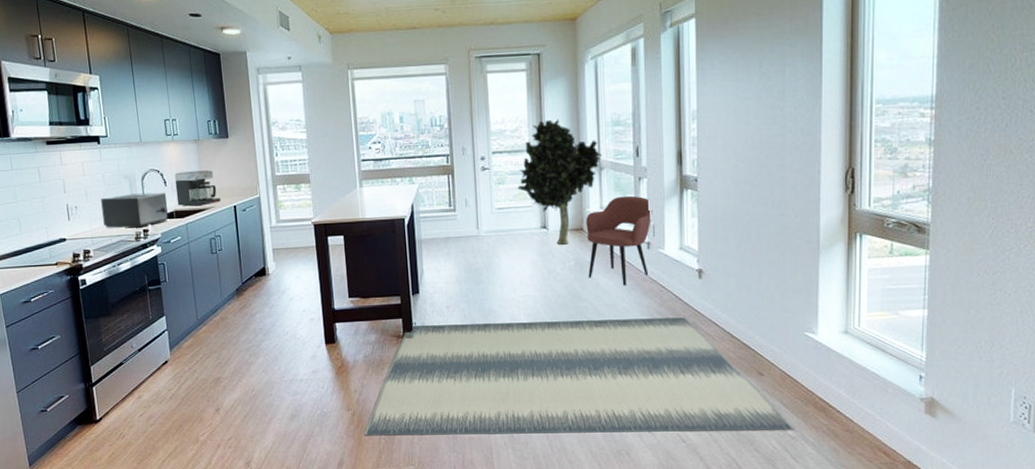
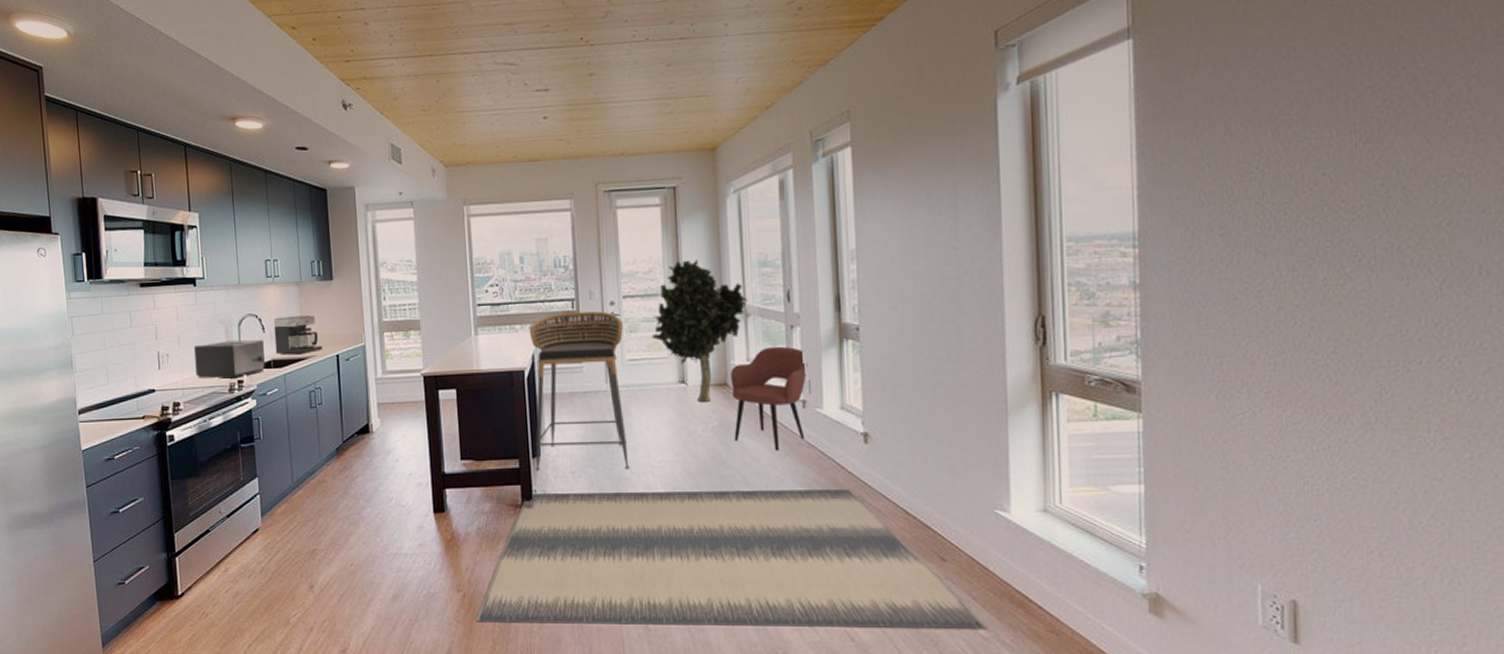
bar stool: none [408,165,497,306] -> present [529,311,629,471]

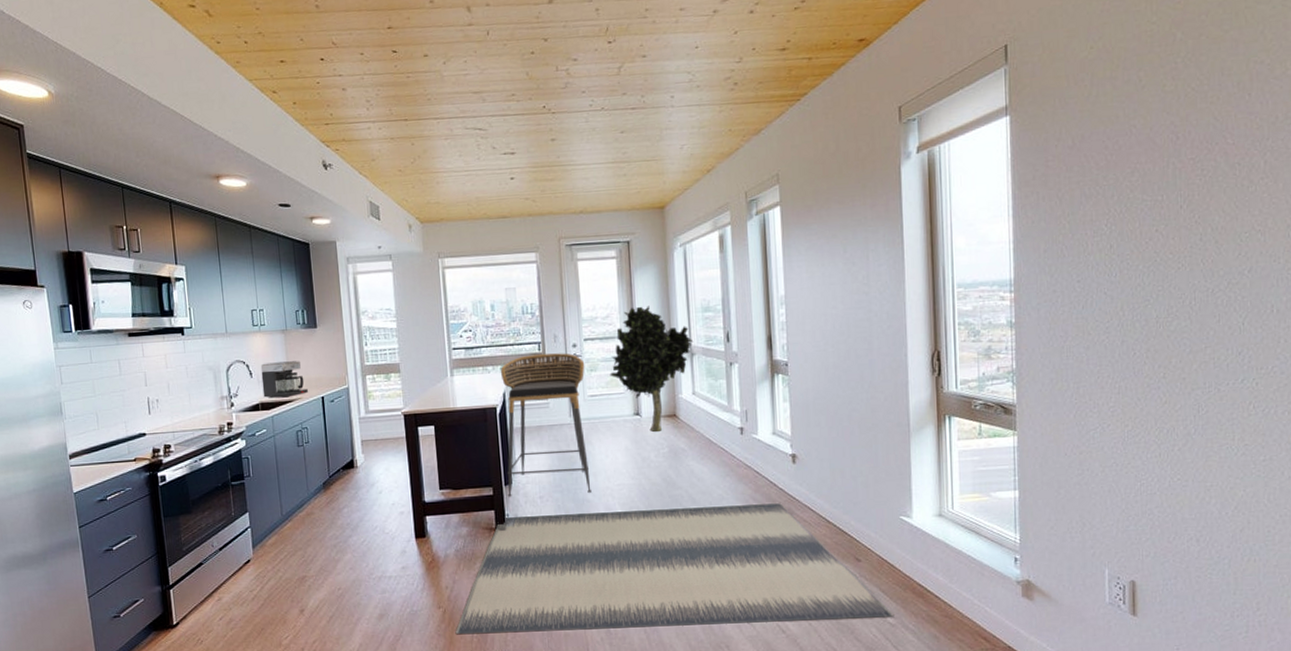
toaster: present [194,339,265,379] -> none [183,384,253,422]
armchair: present [730,346,808,451] -> none [679,381,745,472]

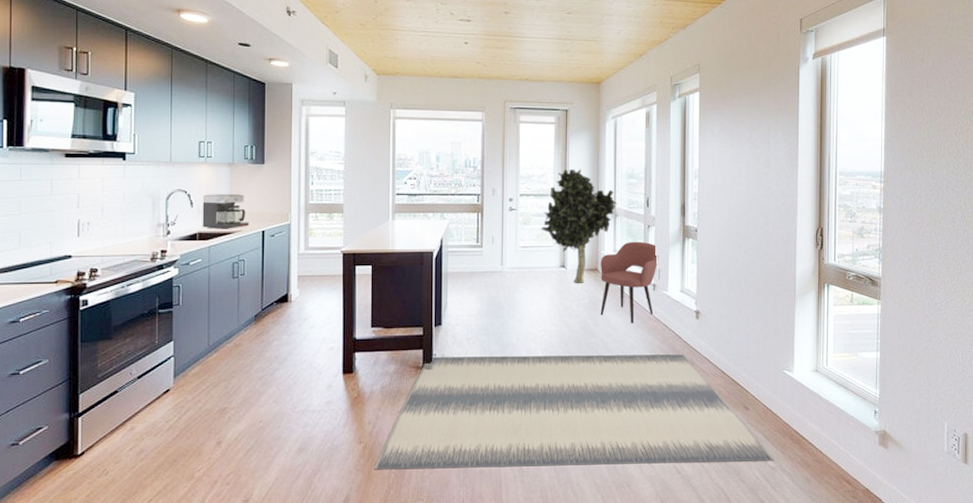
bar stool: present [500,353,591,497] -> none [437,205,519,338]
armchair: none [679,381,745,472] -> present [600,241,659,324]

